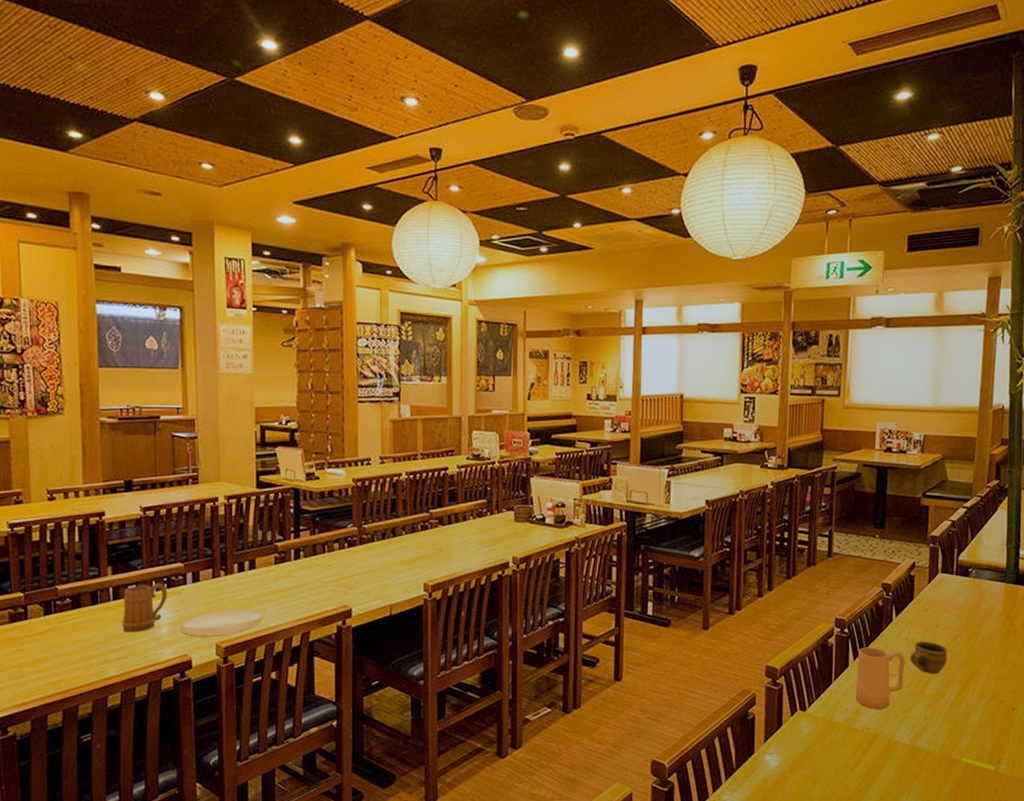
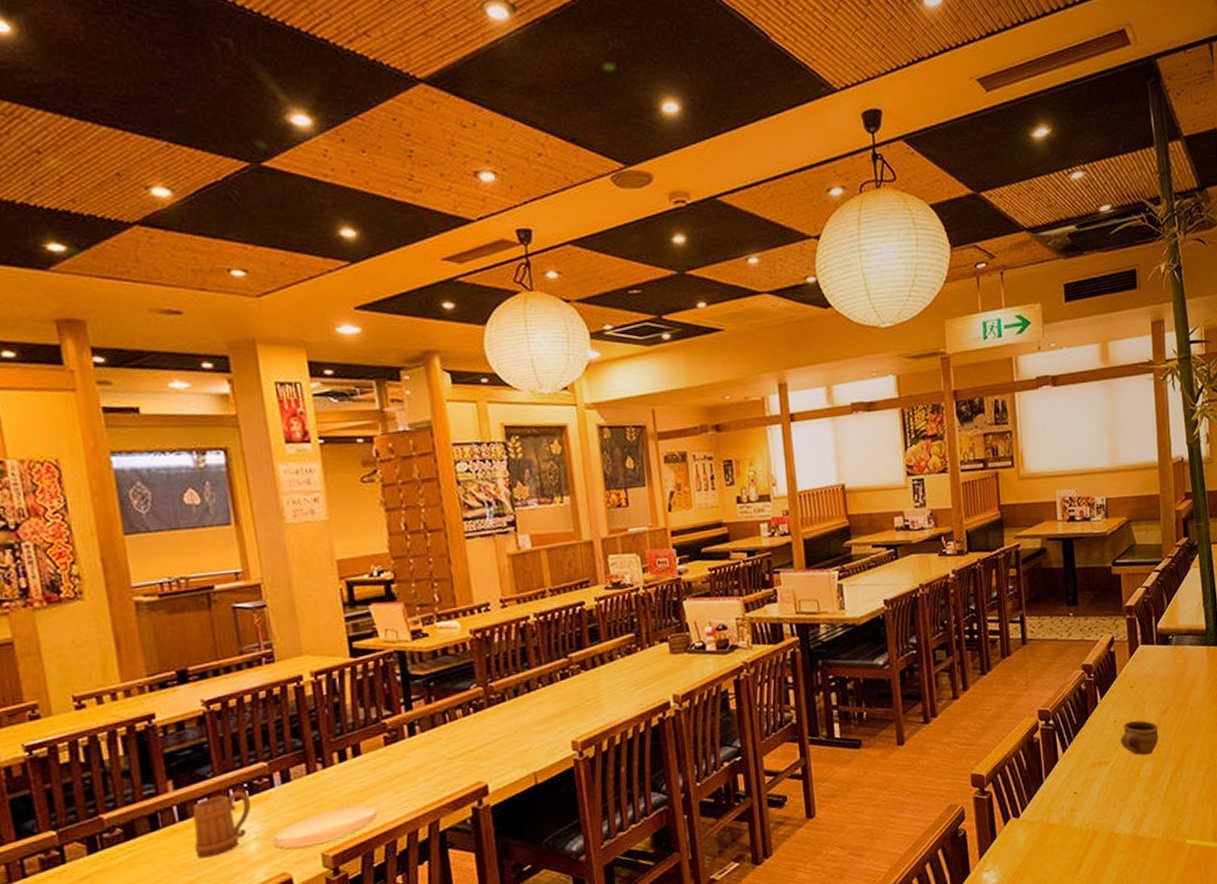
beer mug: present [855,647,905,709] -> none [1067,735,1118,803]

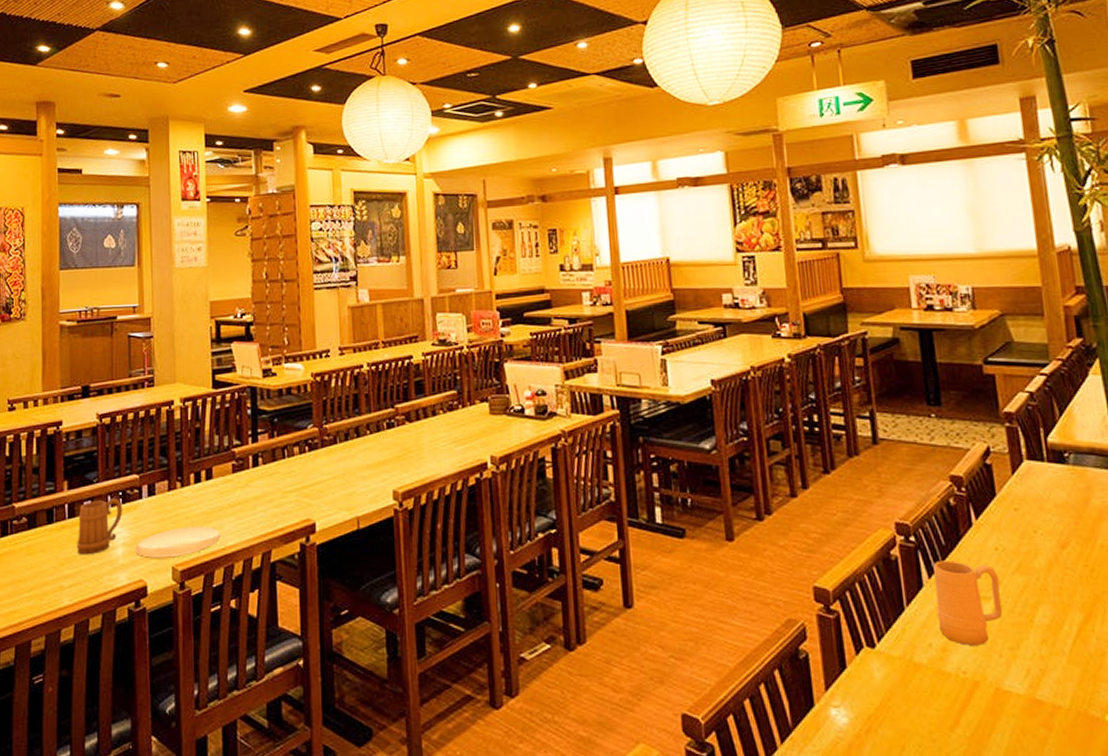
beer mug: none [1067,735,1118,803] -> present [933,560,1003,645]
cup: present [1121,720,1159,755] -> none [1005,551,1058,595]

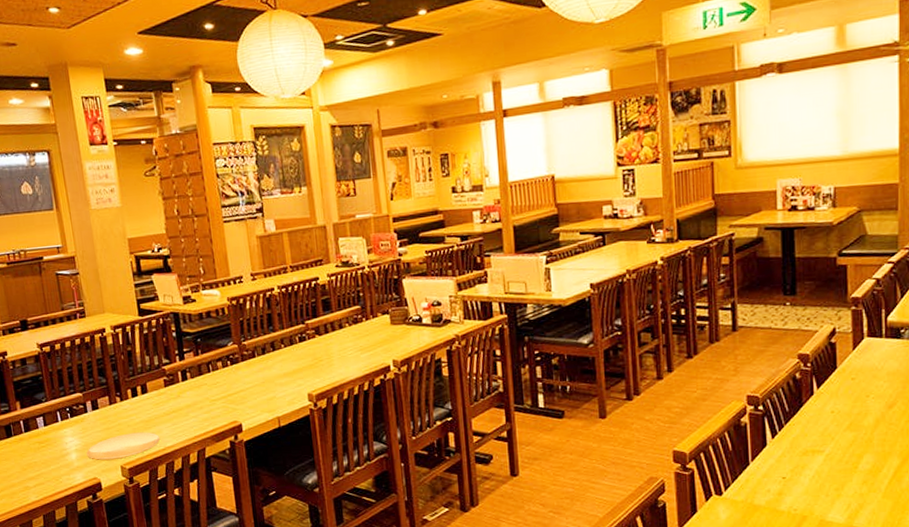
beer mug: present [77,497,123,555] -> none [33,413,72,461]
beer mug: present [933,560,1003,645] -> none [776,423,833,489]

